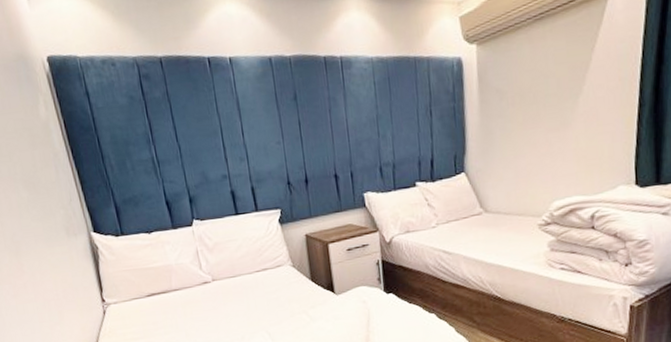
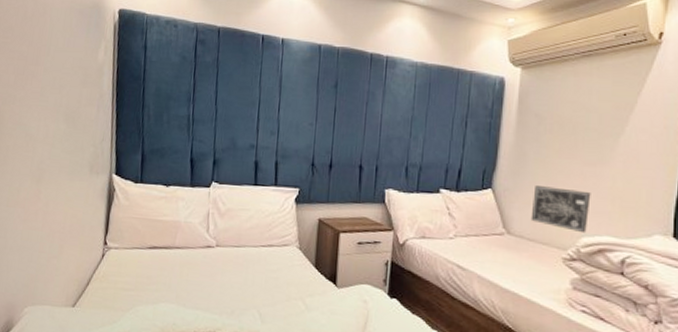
wall art: none [504,157,558,198] -> present [530,186,591,234]

